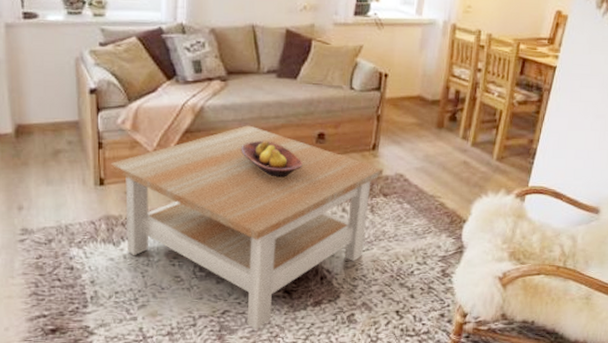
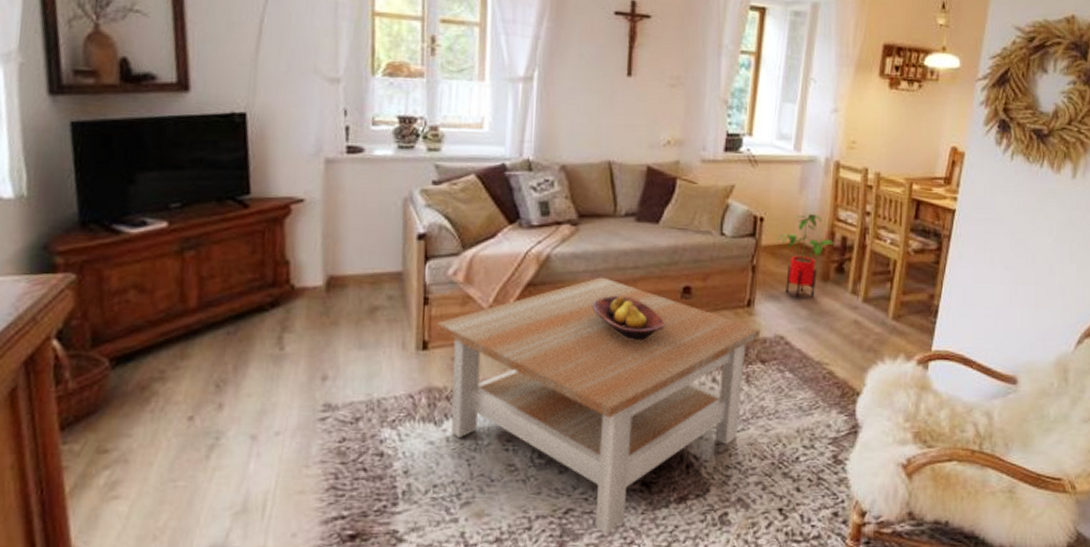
house plant: none [399,71,450,143] -> present [777,214,835,298]

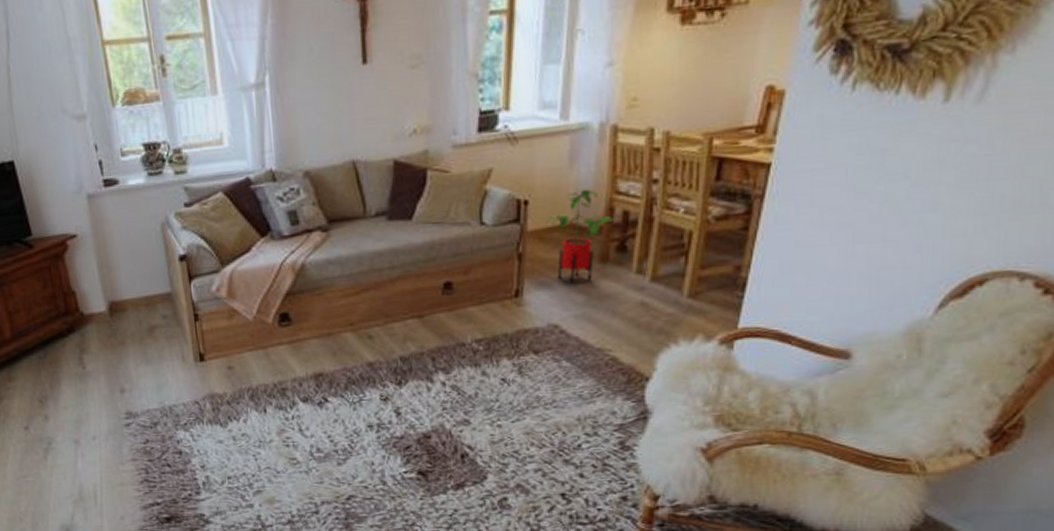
coffee table: present [436,277,761,535] -> none [208,280,532,518]
fruit bowl: present [592,295,665,340] -> none [352,296,428,340]

